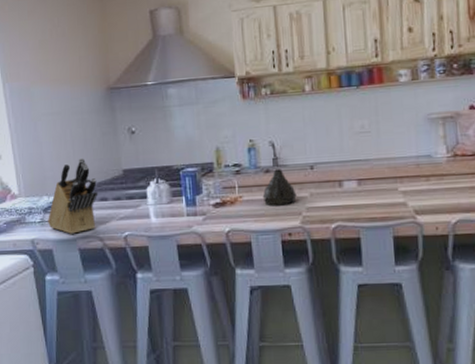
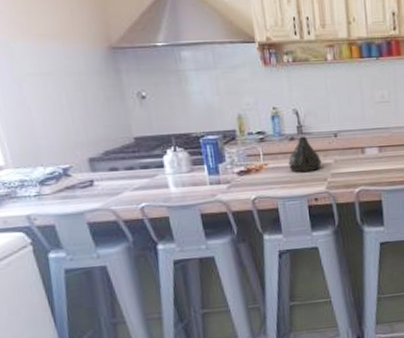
knife block: present [48,158,99,234] -> none [46,125,107,208]

